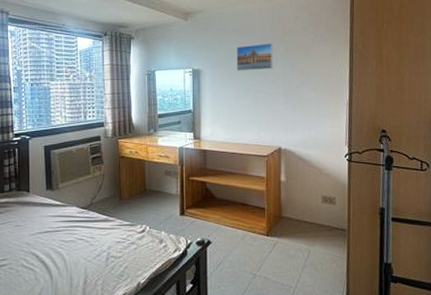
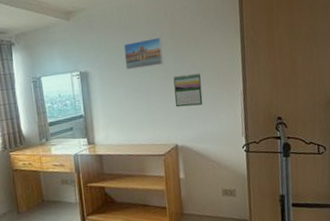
calendar: none [281,80,309,111] -> present [173,73,203,108]

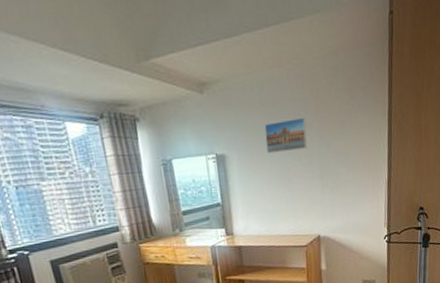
calendar: present [173,73,203,108] -> none [317,159,347,196]

